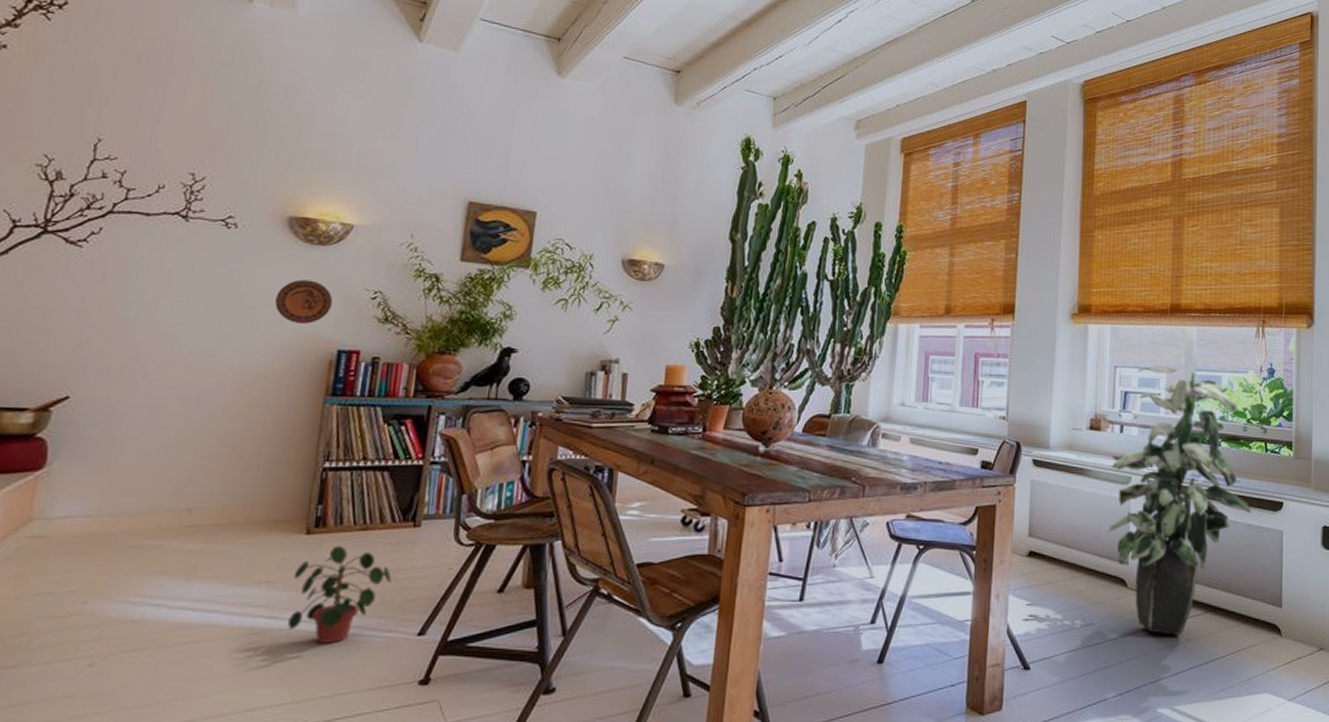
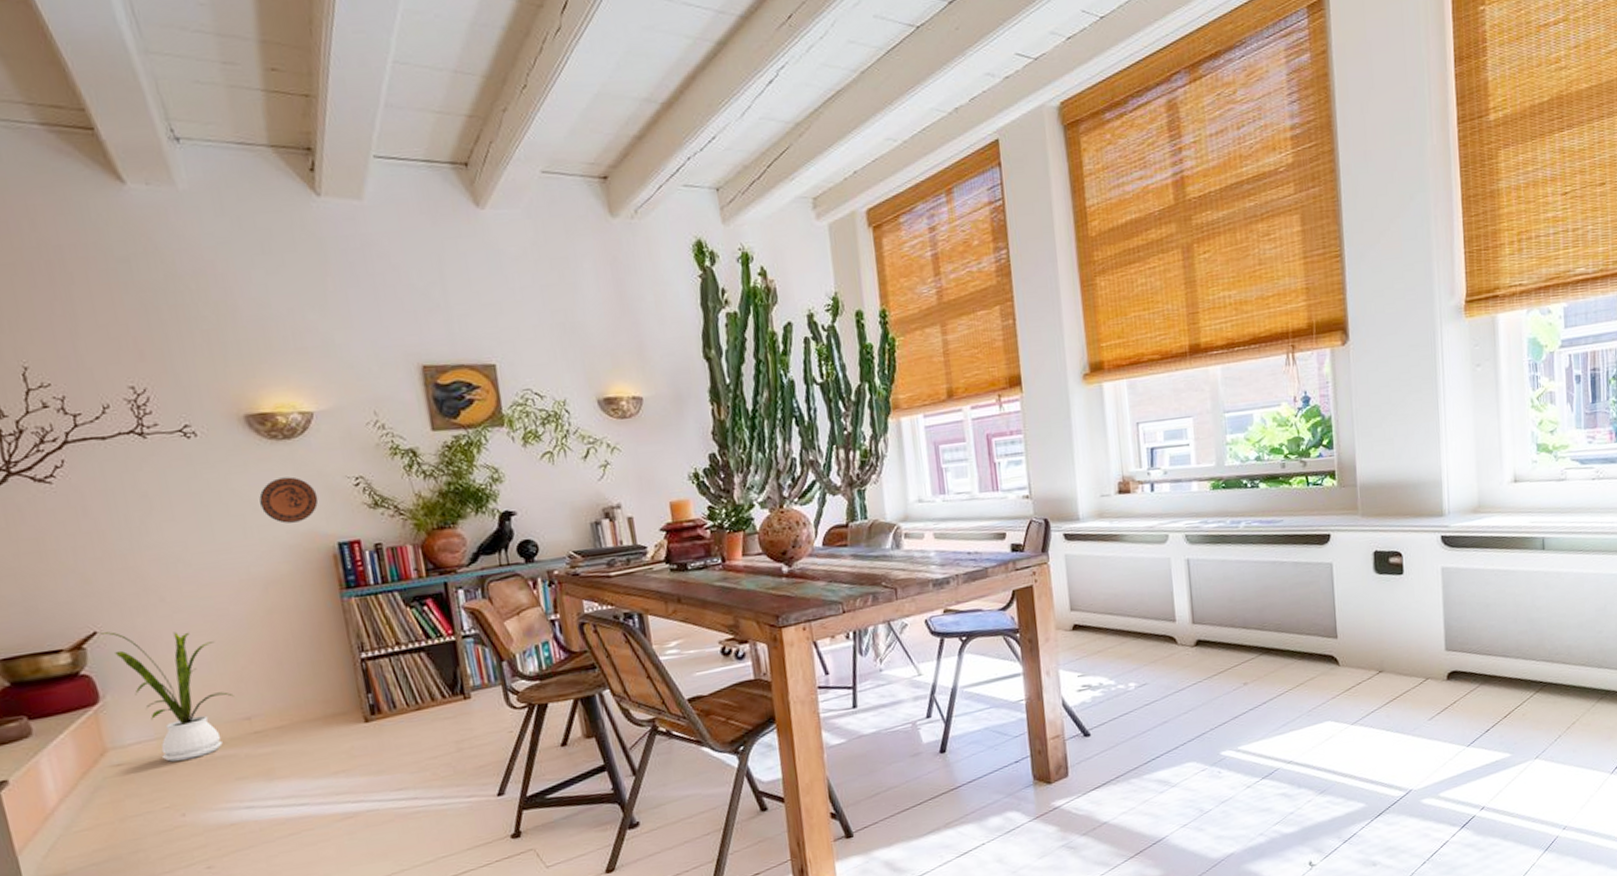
house plant: none [70,397,183,543] -> present [98,631,234,762]
potted plant: present [288,545,392,643] -> none [365,727,459,817]
indoor plant: present [1109,364,1251,635] -> none [1146,412,1298,683]

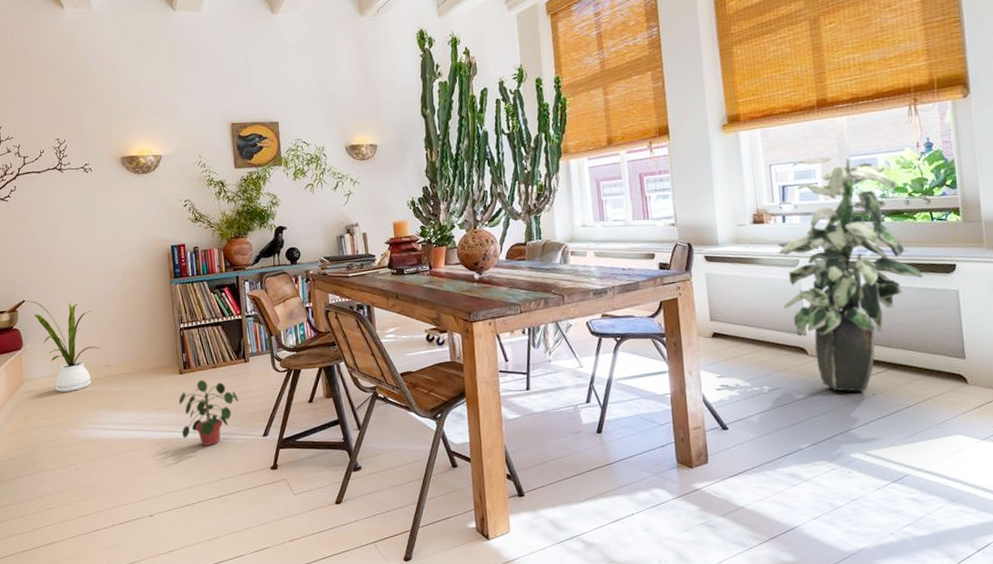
decorative plate: present [259,477,319,523] -> none [125,199,161,231]
potted plant: none [365,727,459,817] -> present [178,379,239,446]
indoor plant: none [1146,412,1298,683] -> present [778,156,923,392]

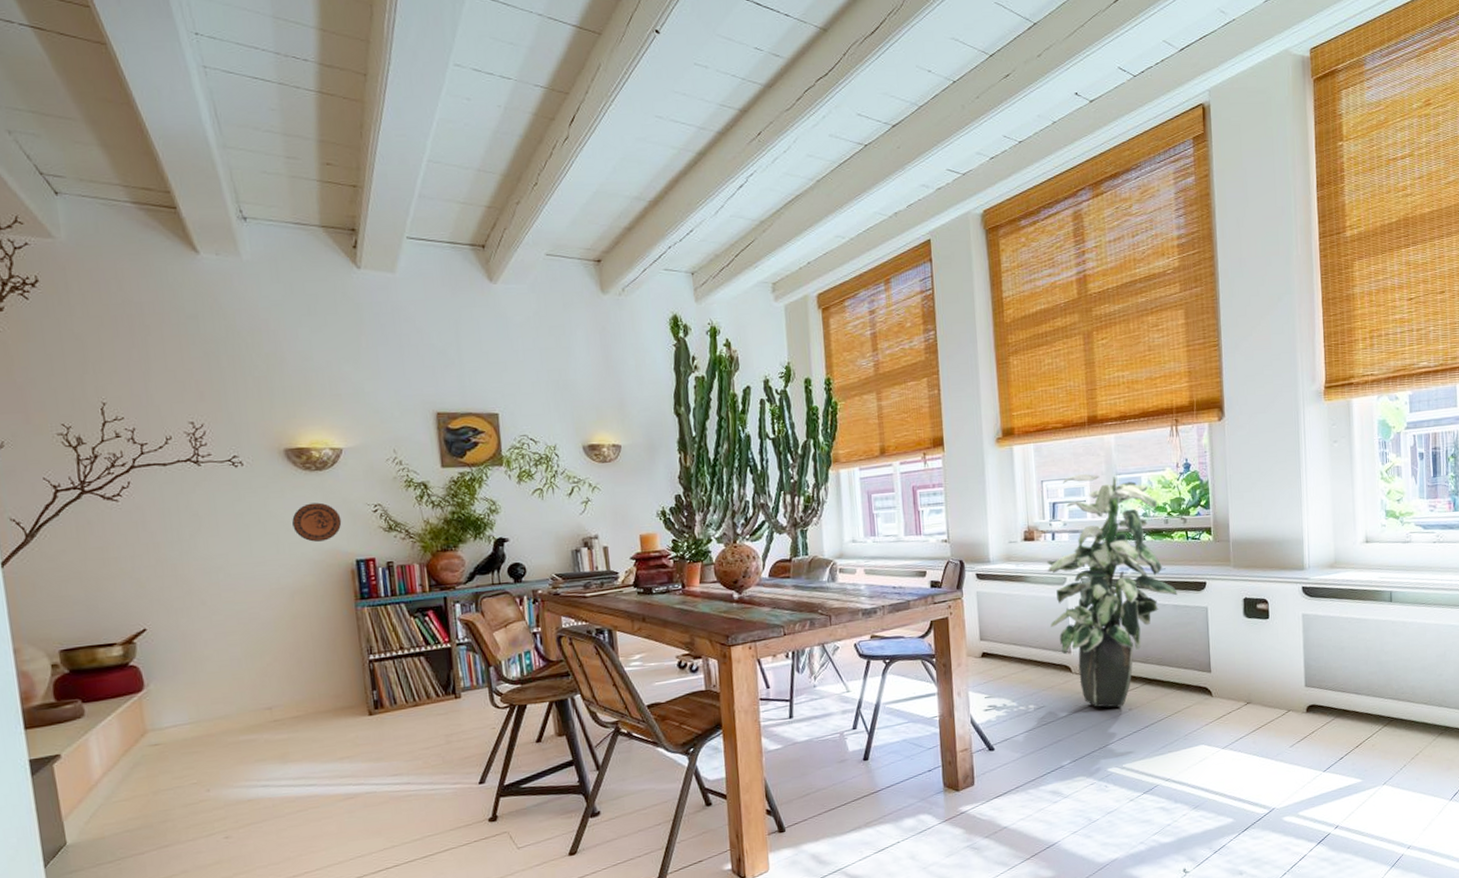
house plant: present [26,300,101,392] -> none [147,629,259,744]
decorative plate: none [125,199,161,231] -> present [292,502,342,542]
potted plant: present [178,379,239,446] -> none [367,721,448,800]

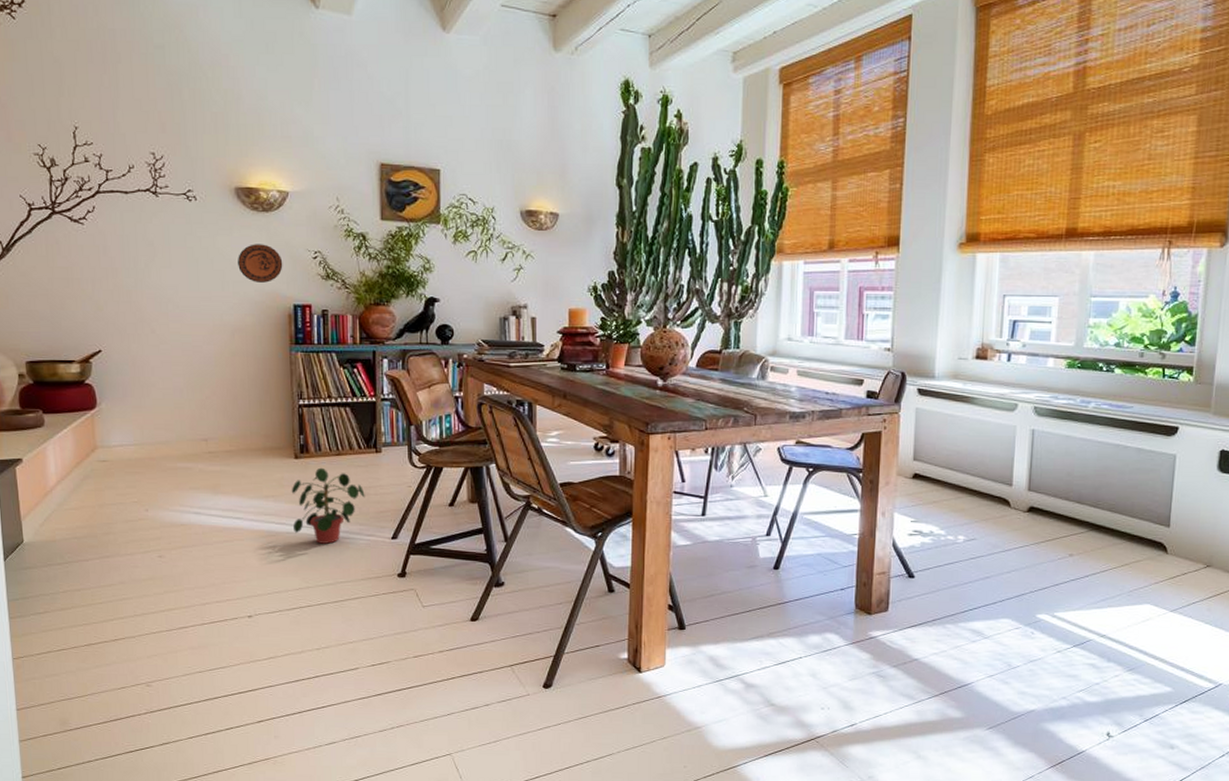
potted plant: none [367,721,448,800] -> present [291,467,365,544]
indoor plant: present [1047,473,1178,708] -> none [993,291,1143,551]

